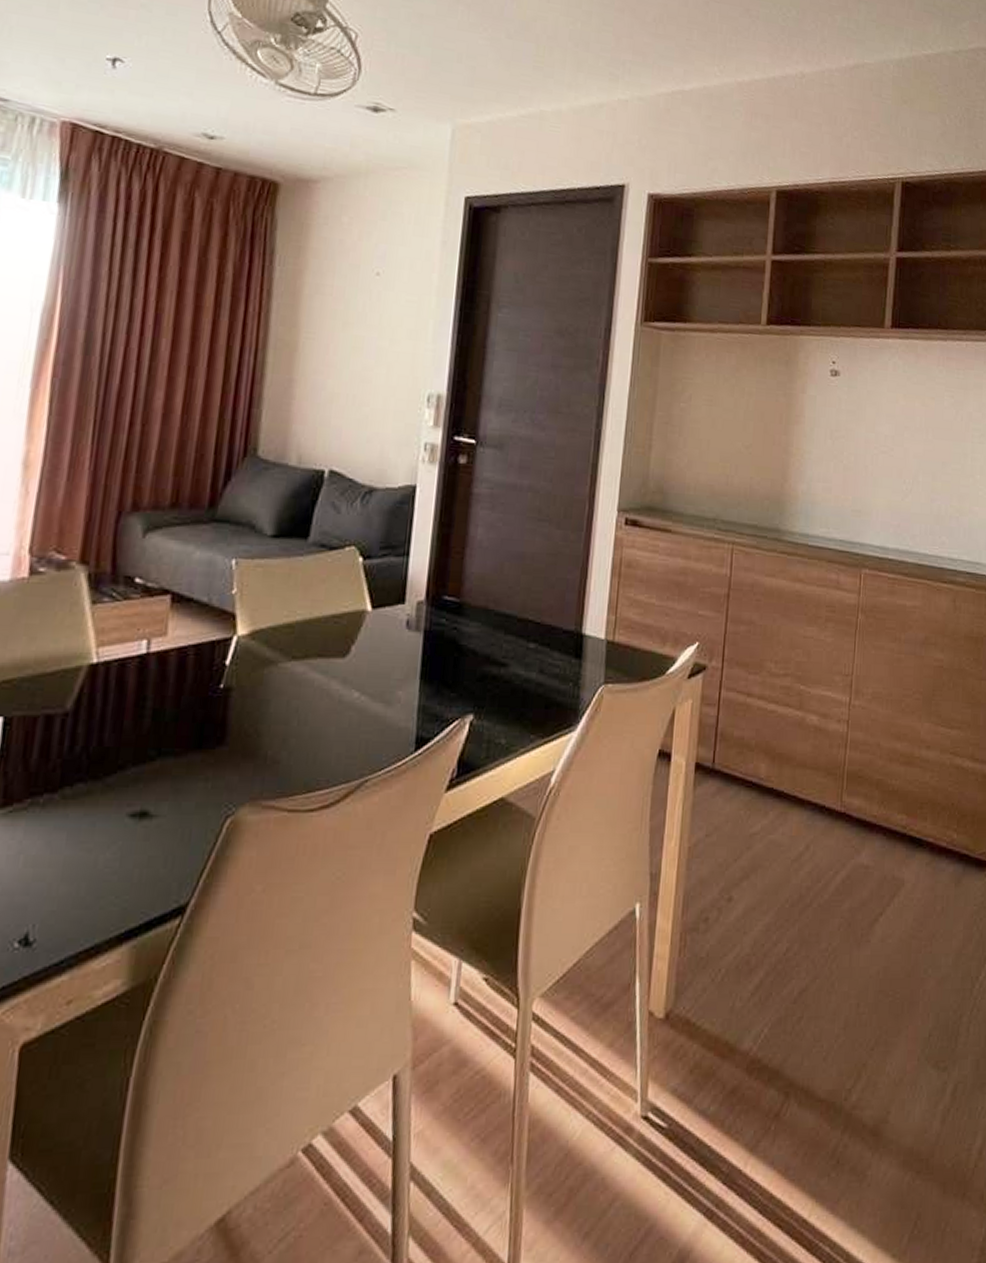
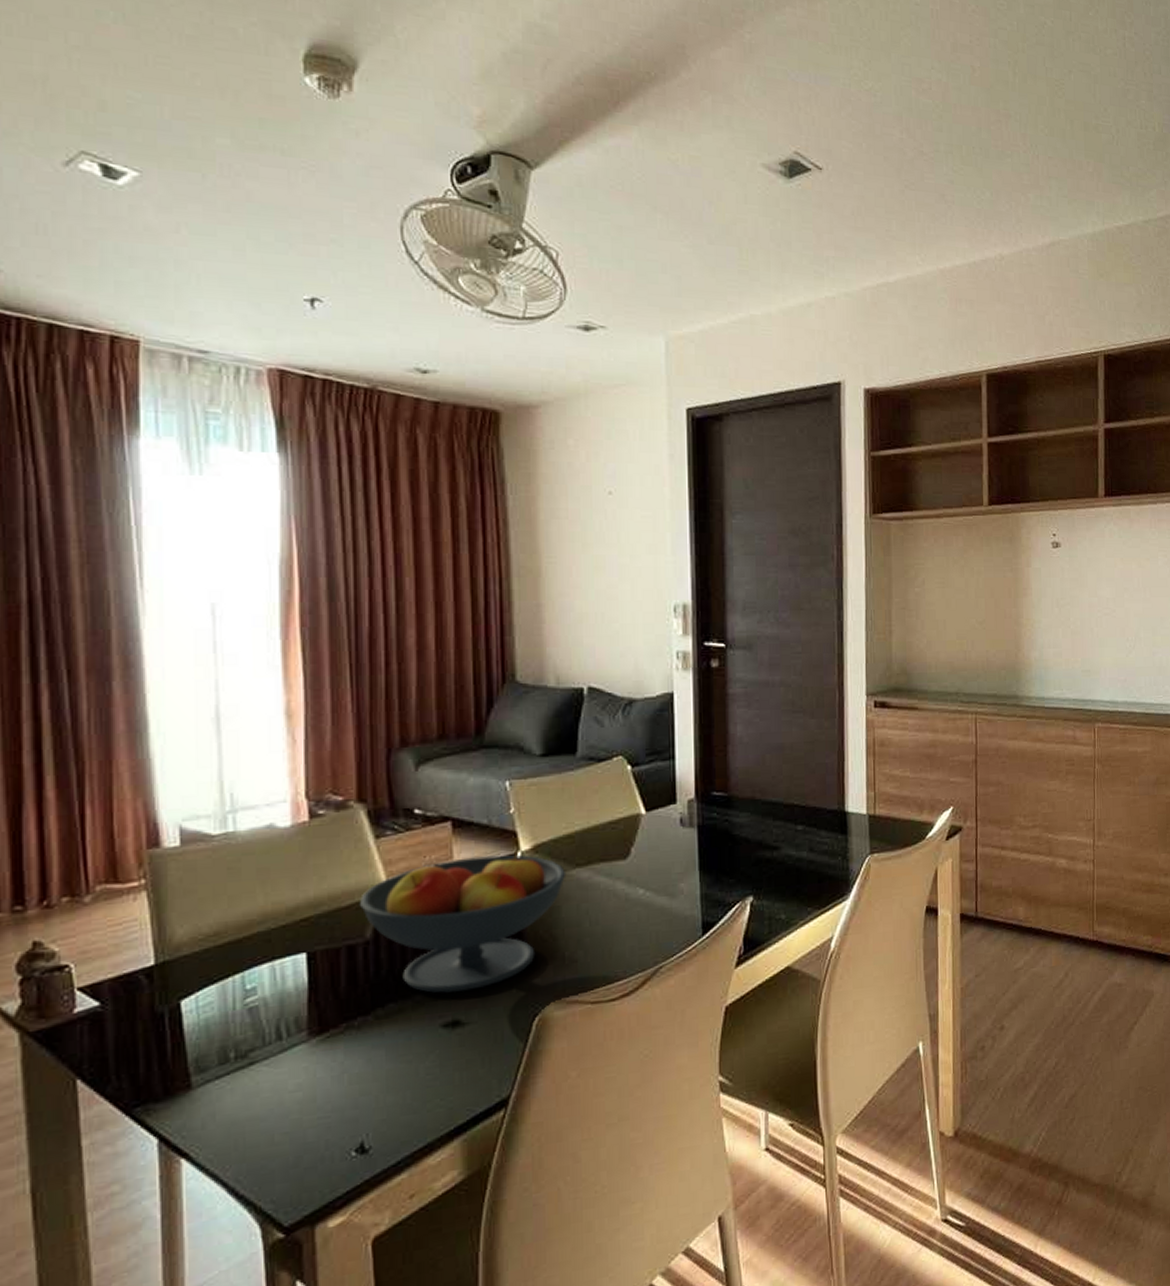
fruit bowl: none [64,635,281,781] -> present [359,851,567,993]

